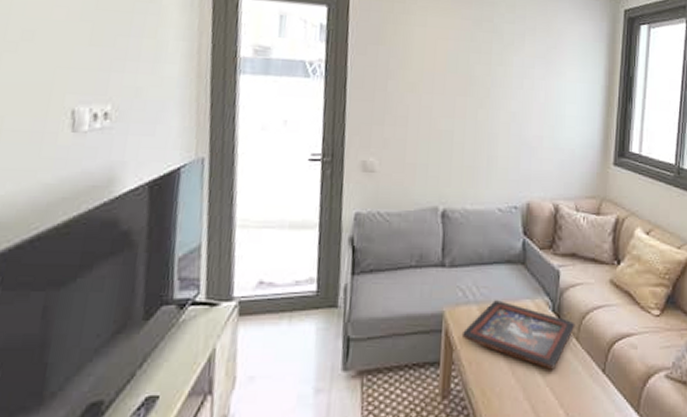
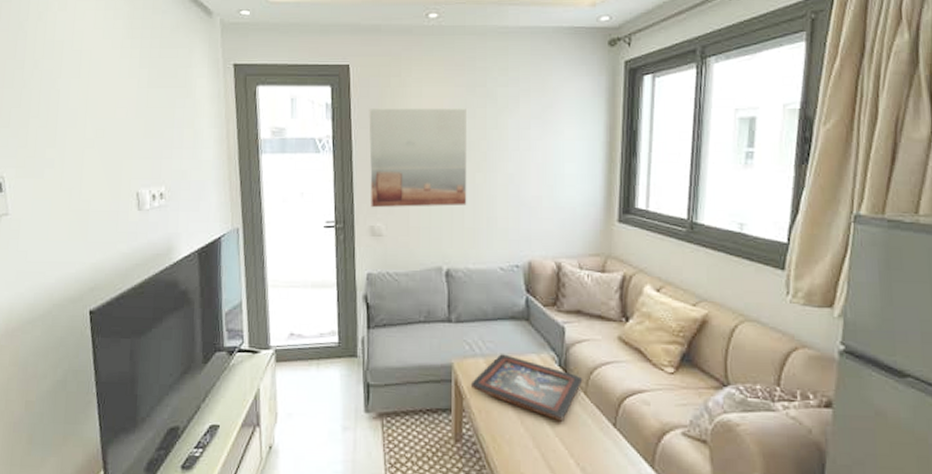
wall art: none [364,34,472,143] -> present [369,108,467,208]

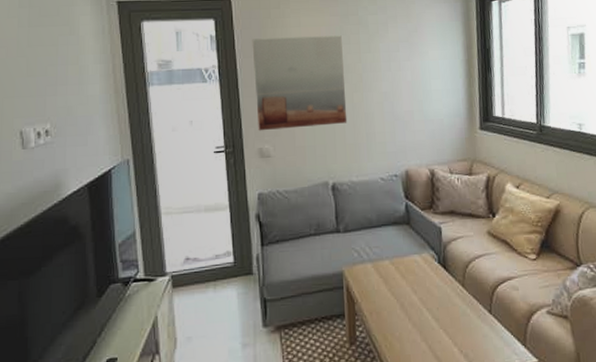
decorative tray: present [470,354,583,421] -> none [361,257,460,314]

